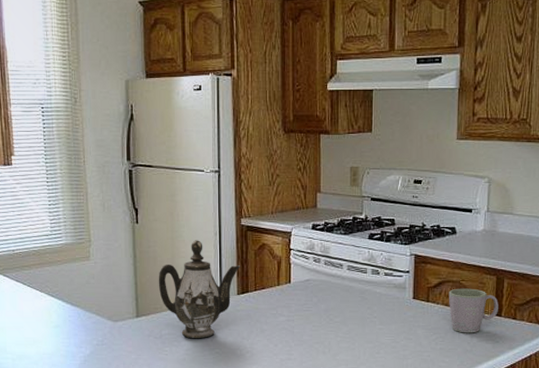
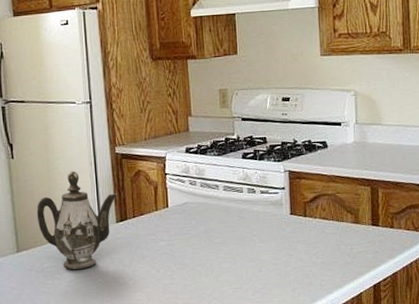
mug: present [448,288,499,333] -> none [325,200,375,246]

